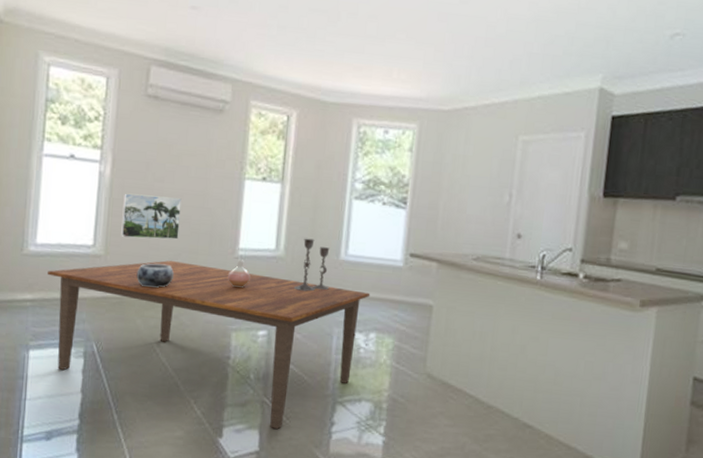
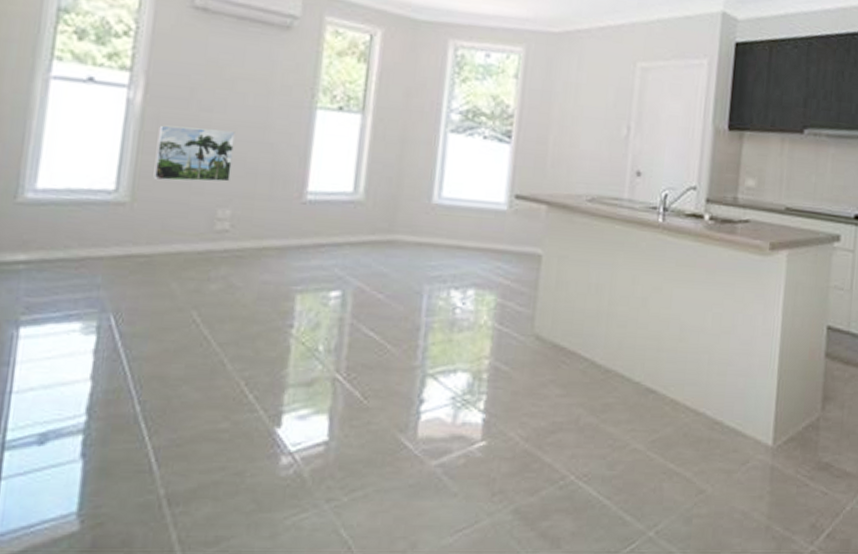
dining table: present [48,260,371,430] -> none [50,208,469,413]
decorative bowl: present [136,263,174,288] -> none [172,211,222,242]
vase: present [227,259,250,289] -> none [291,205,321,240]
candlestick: present [294,238,330,292] -> none [376,178,420,242]

